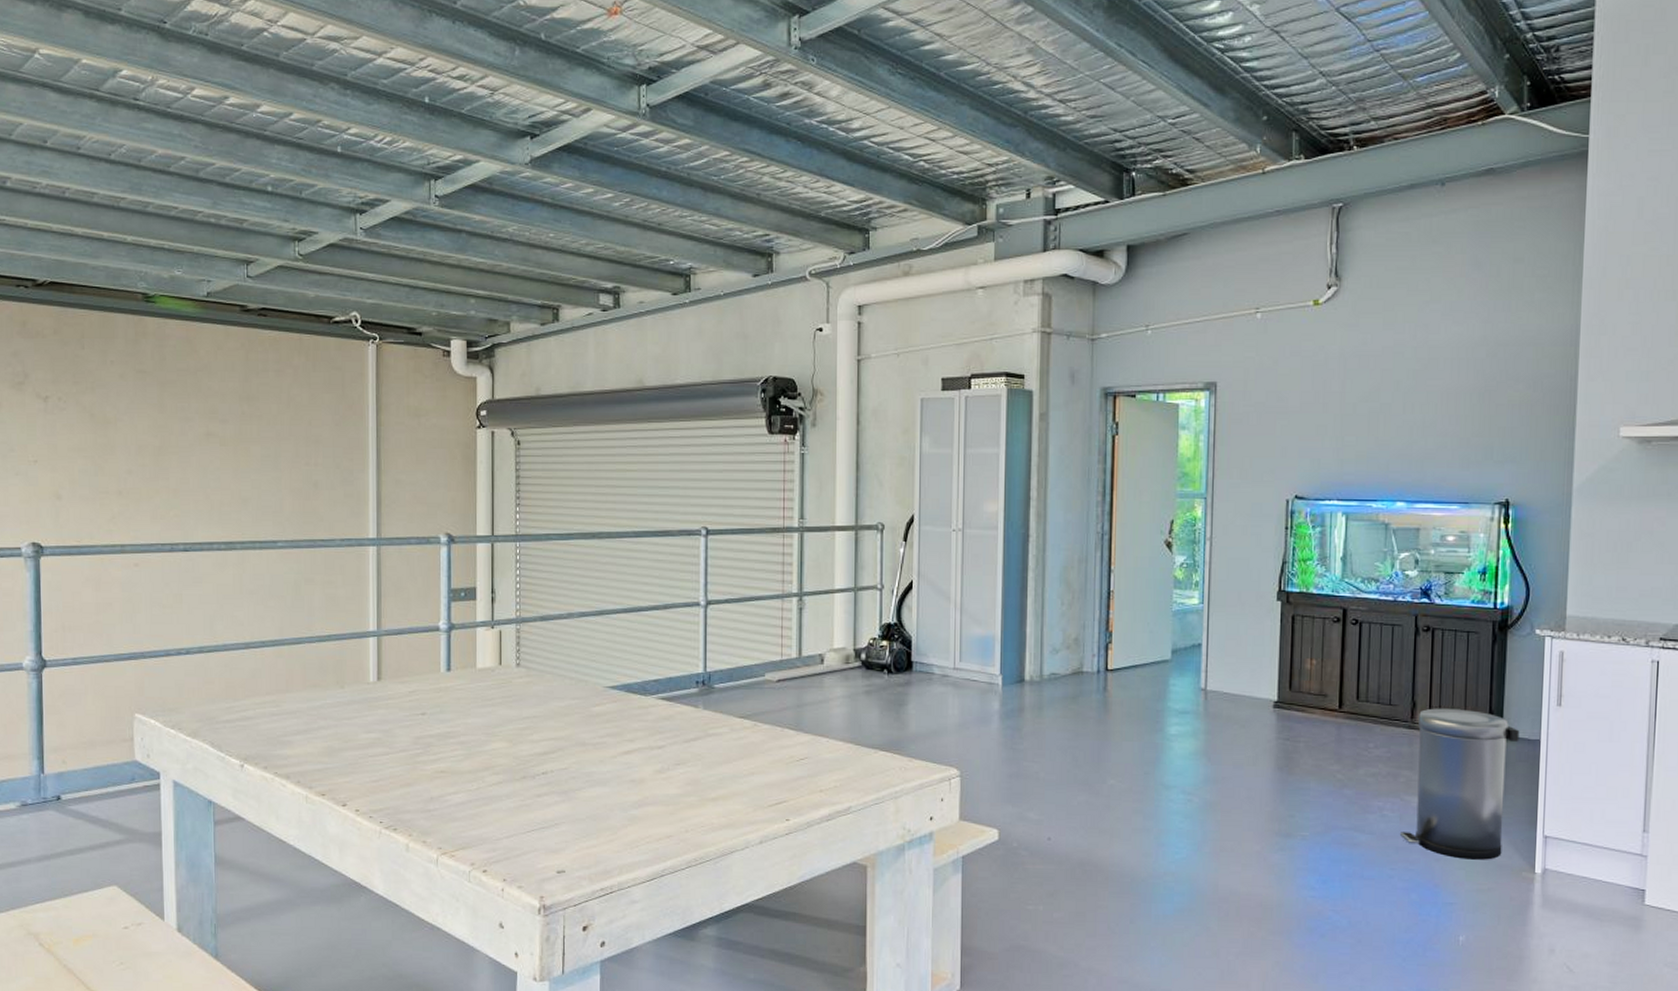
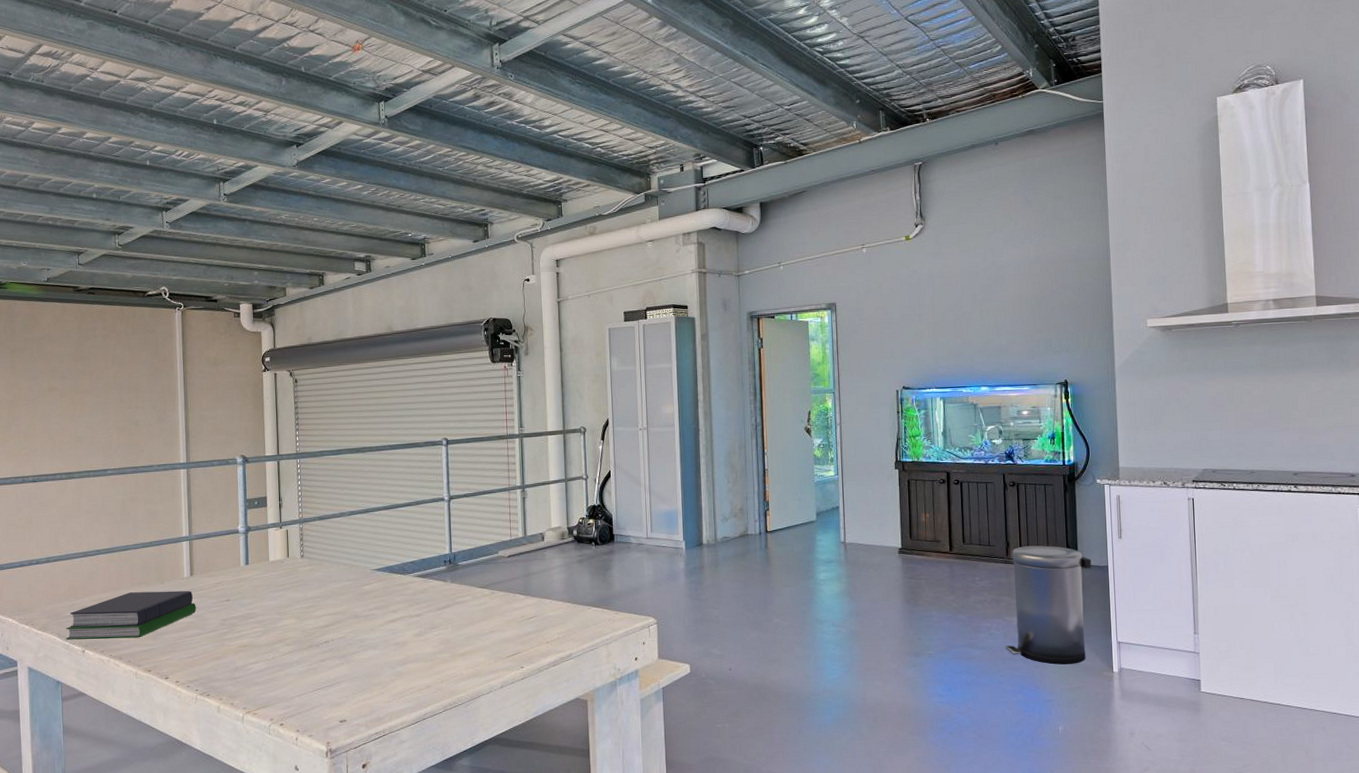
book: none [221,696,383,754] -> present [66,590,196,640]

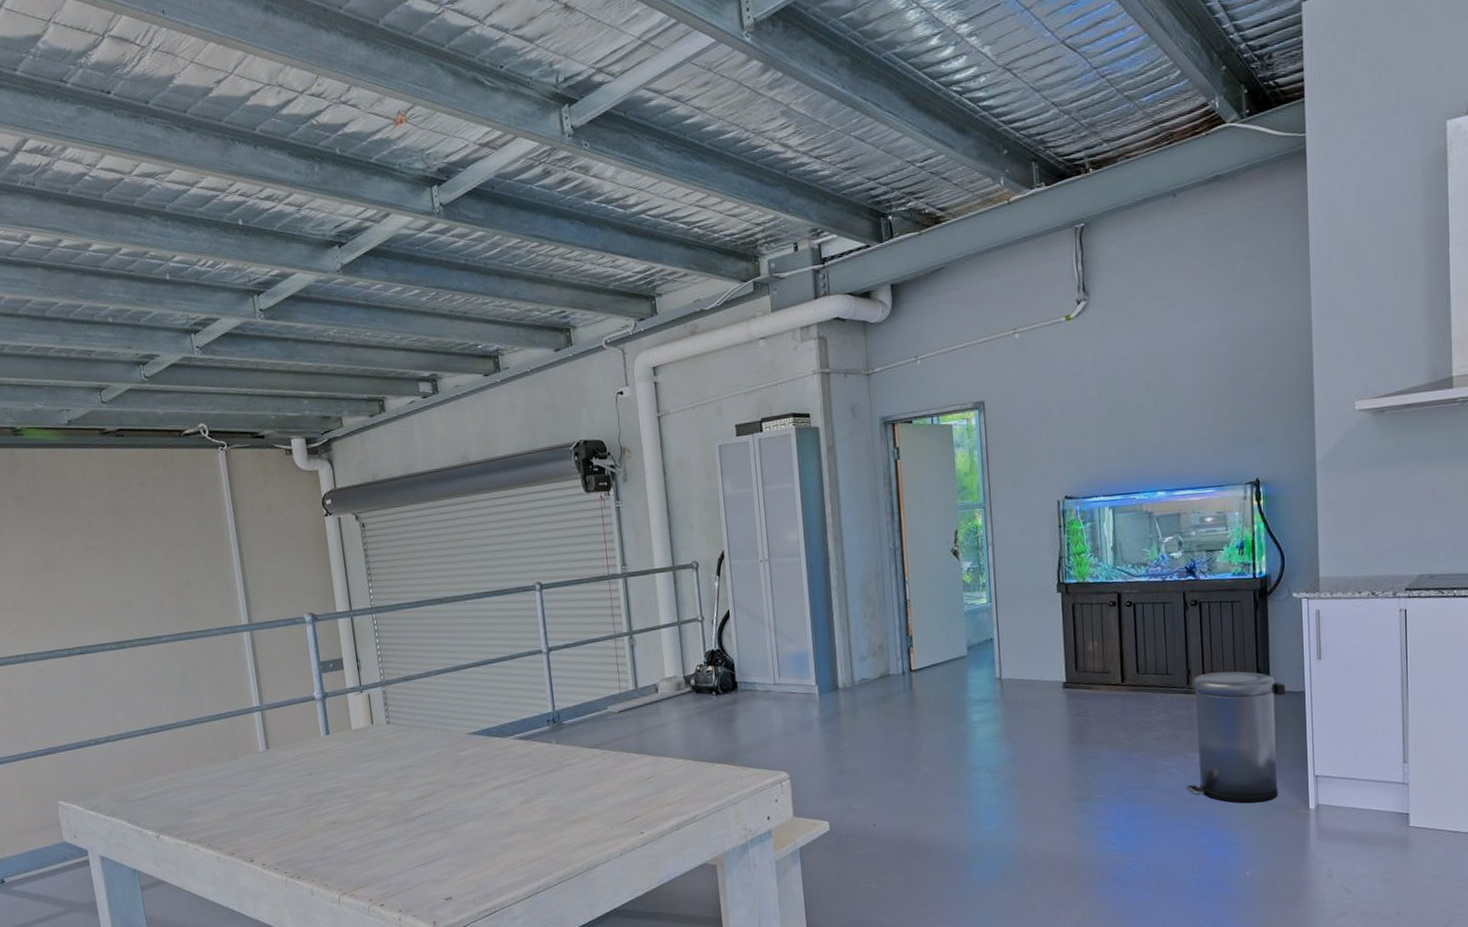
book: present [66,590,196,640] -> none [136,765,277,825]

